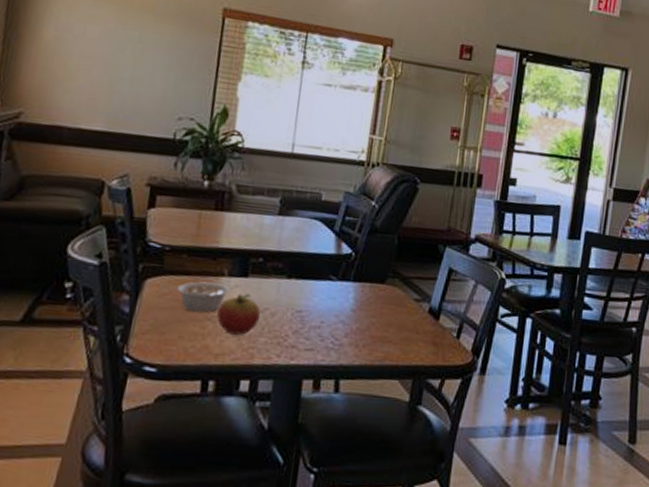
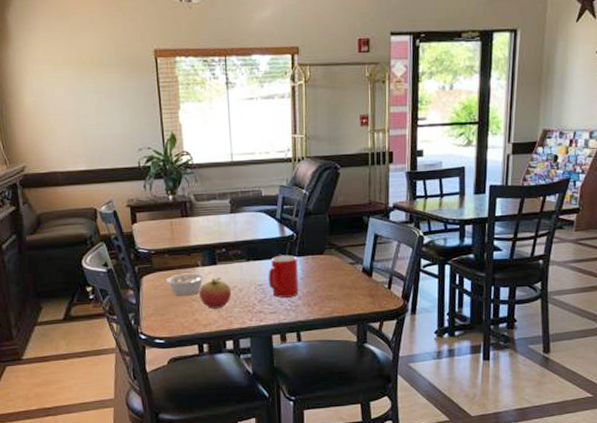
cup: none [310,277,352,333] -> present [268,255,299,298]

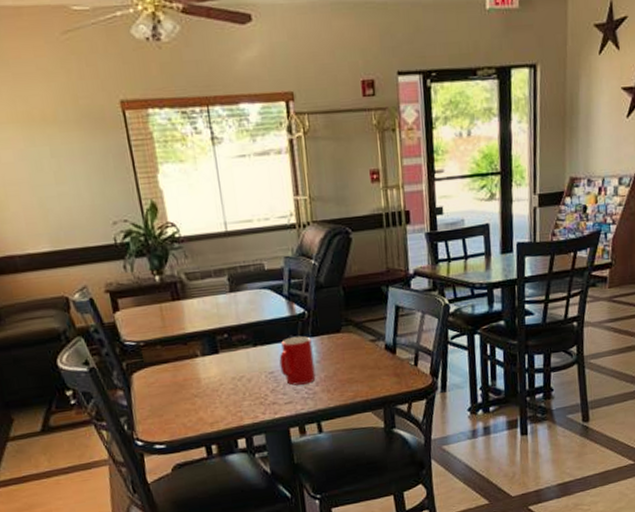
legume: present [165,272,213,296] -> none [160,362,215,393]
fruit: present [199,276,232,309] -> none [201,366,240,404]

